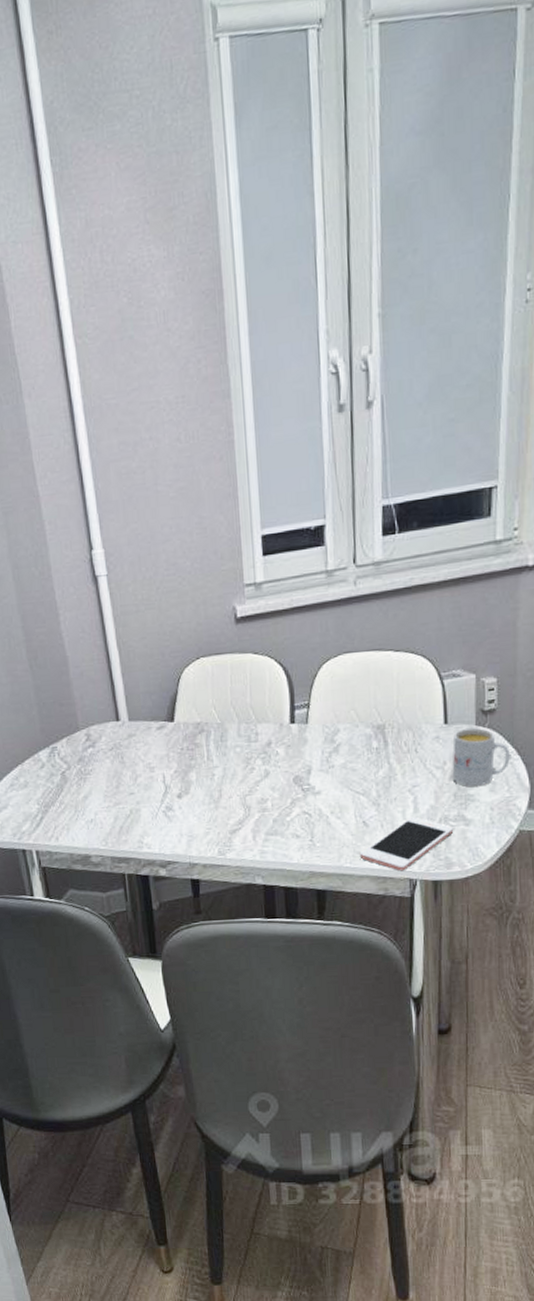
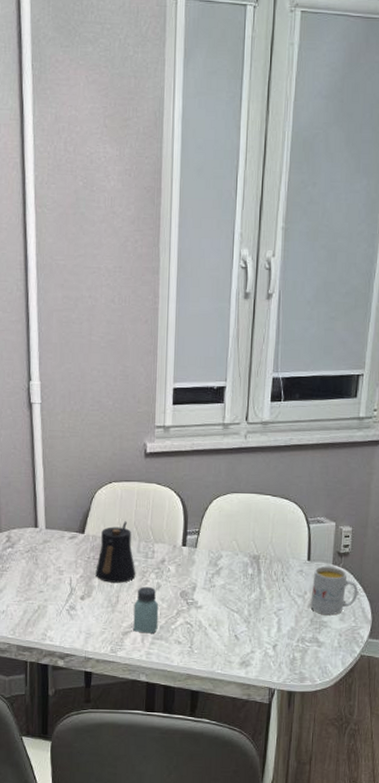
kettle: none [191,701,239,775] -> present [95,521,136,583]
saltshaker: none [240,774,271,830] -> present [133,586,159,634]
cell phone: present [359,816,454,871] -> none [229,635,309,681]

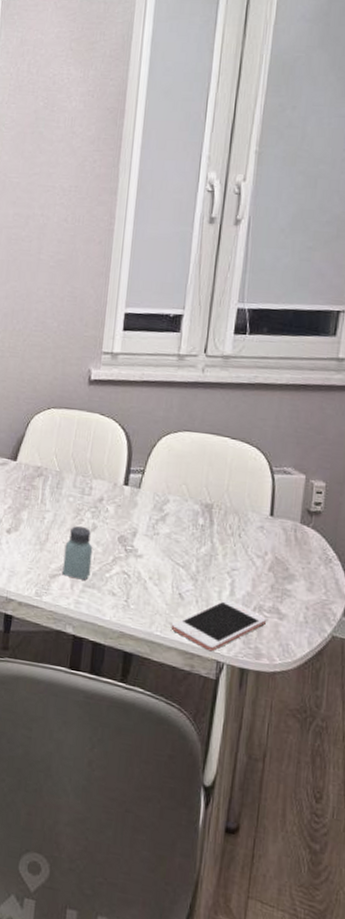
kettle: present [95,521,136,583] -> none [25,451,70,519]
cell phone: none [229,635,309,681] -> present [171,599,267,652]
mug: present [310,566,358,615] -> none [271,524,331,583]

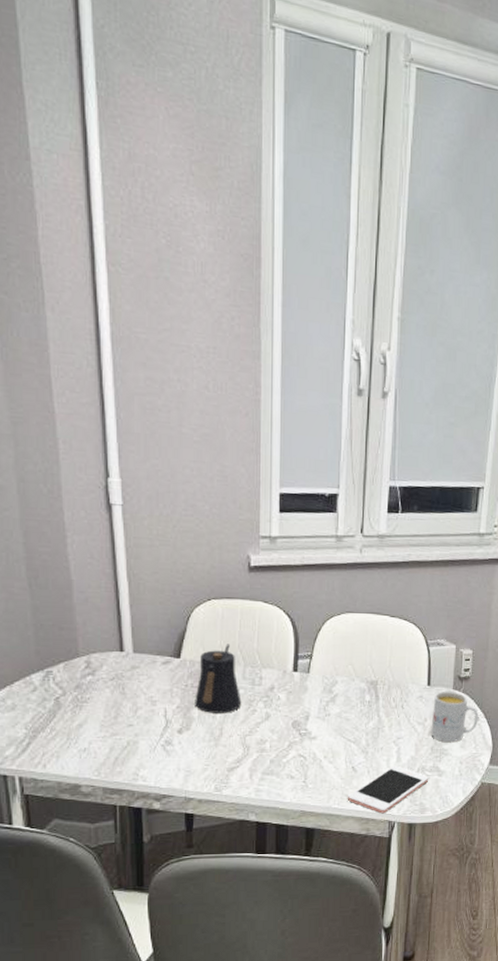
kettle: none [25,451,70,519] -> present [195,644,242,713]
saltshaker: present [62,525,93,580] -> none [240,716,268,769]
mug: none [271,524,331,583] -> present [431,692,478,743]

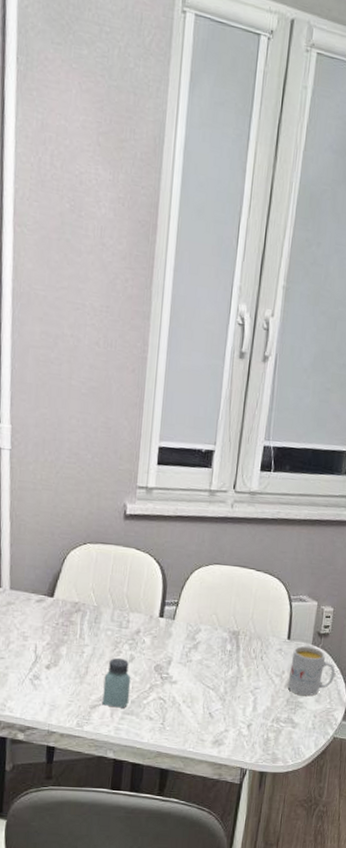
kettle: present [195,644,242,713] -> none [64,586,109,653]
saltshaker: none [240,716,268,769] -> present [102,657,131,708]
cell phone: present [347,765,429,814] -> none [202,714,283,761]

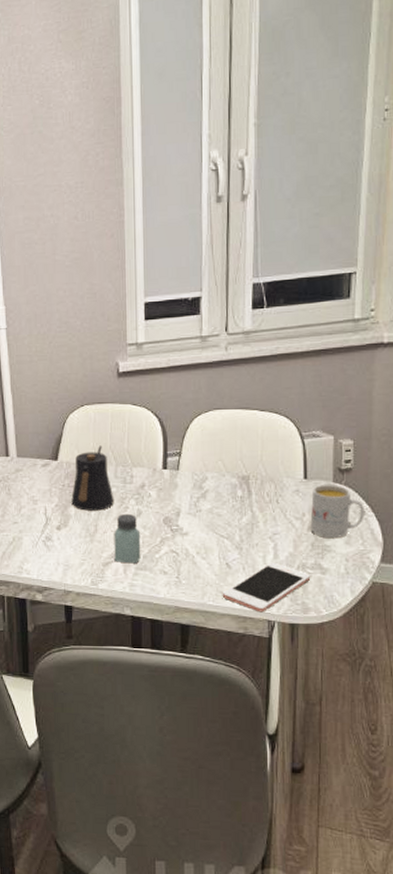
kettle: none [64,586,109,653] -> present [71,445,114,511]
cell phone: none [202,714,283,761] -> present [222,562,311,613]

